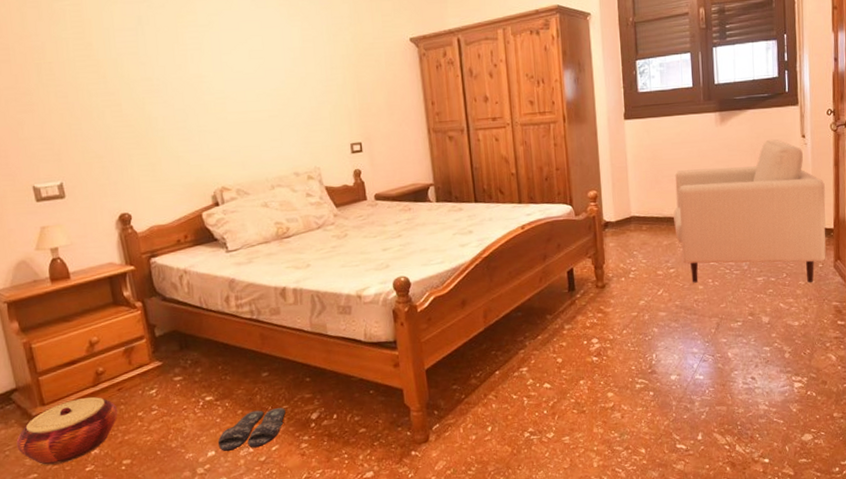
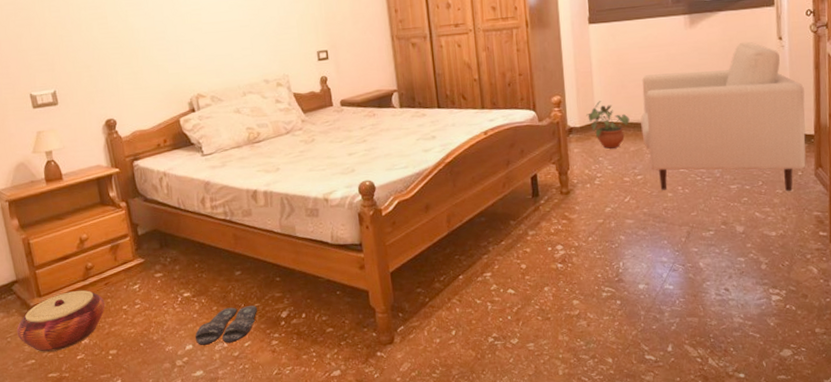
potted plant: none [621,195,663,243] -> present [586,101,630,149]

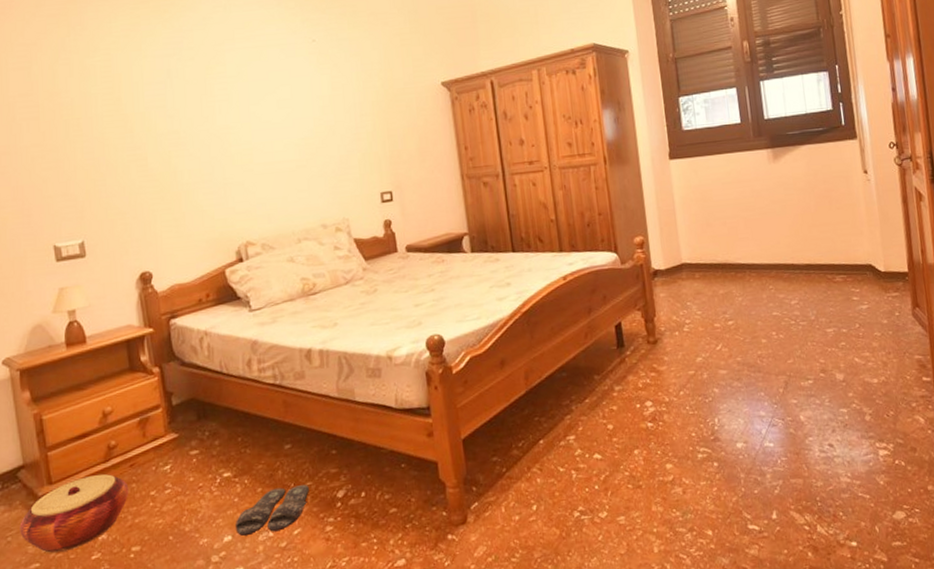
potted plant: present [586,101,630,149] -> none [671,240,717,292]
chair: present [640,41,806,191] -> none [727,175,903,336]

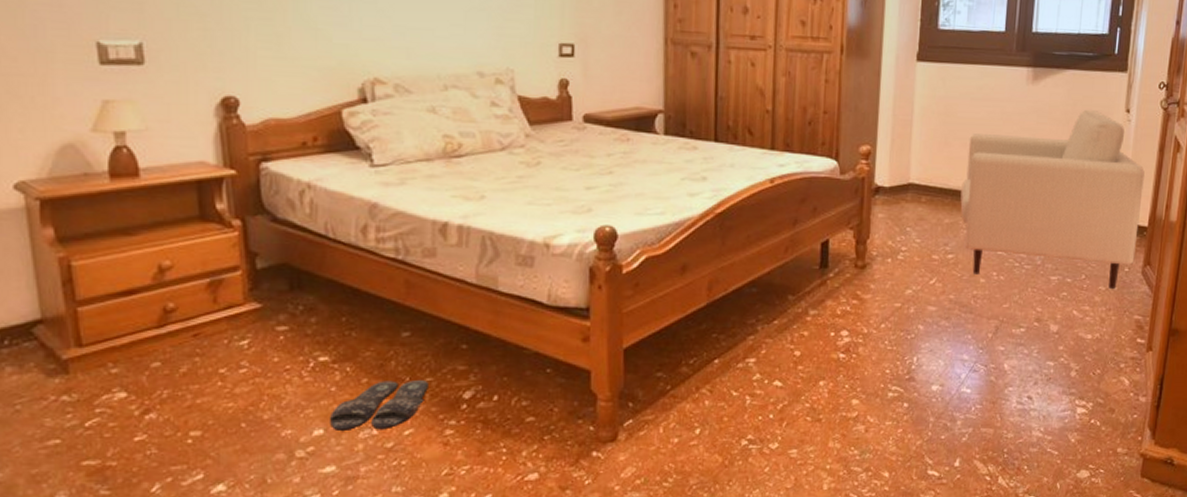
woven basket: present [19,474,129,553] -> none [33,342,190,429]
chair: none [727,175,903,336] -> present [960,109,1145,289]

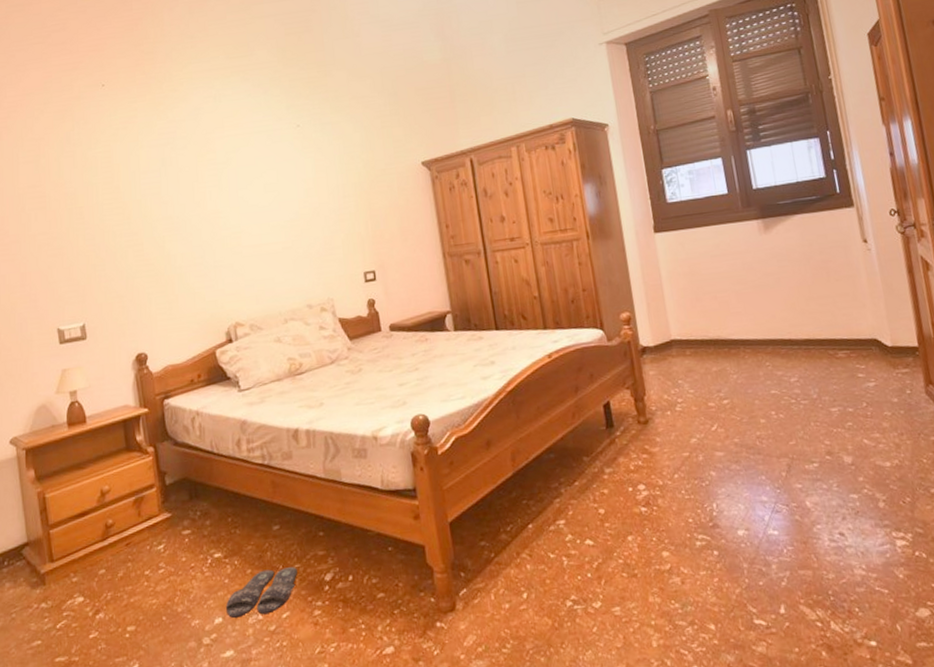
chair: present [960,109,1145,289] -> none [717,246,914,416]

